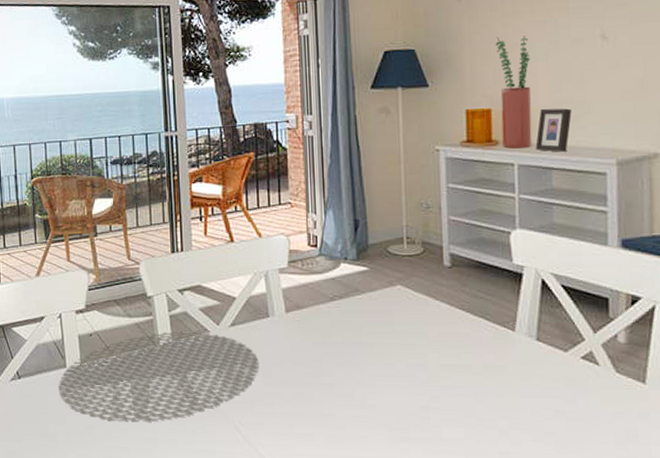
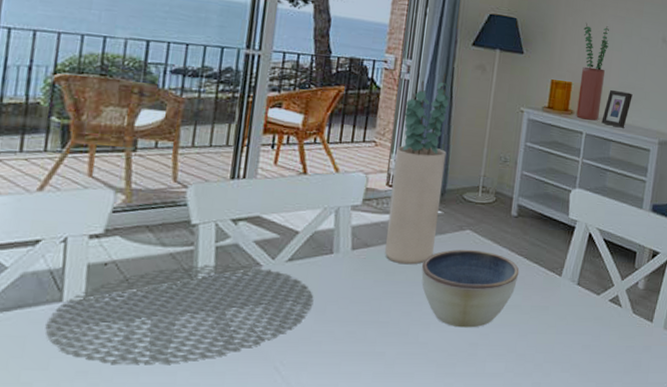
vase: none [312,123,366,325] -> present [384,73,451,265]
bowl: none [356,306,464,390] -> present [421,249,520,328]

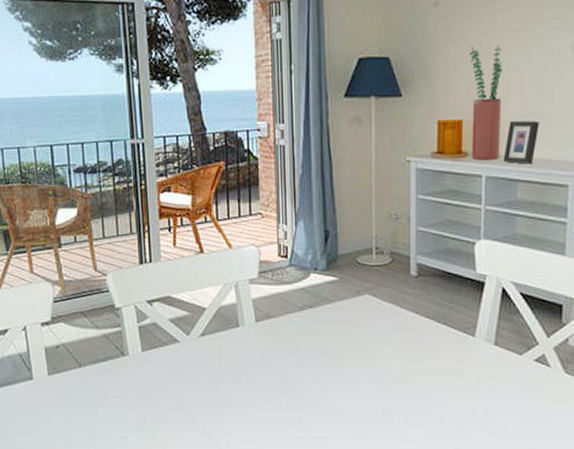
place mat: present [45,264,314,365] -> none [25,342,229,431]
vase: present [384,73,451,265] -> none [283,132,335,333]
bowl: present [421,249,520,328] -> none [324,314,427,393]

